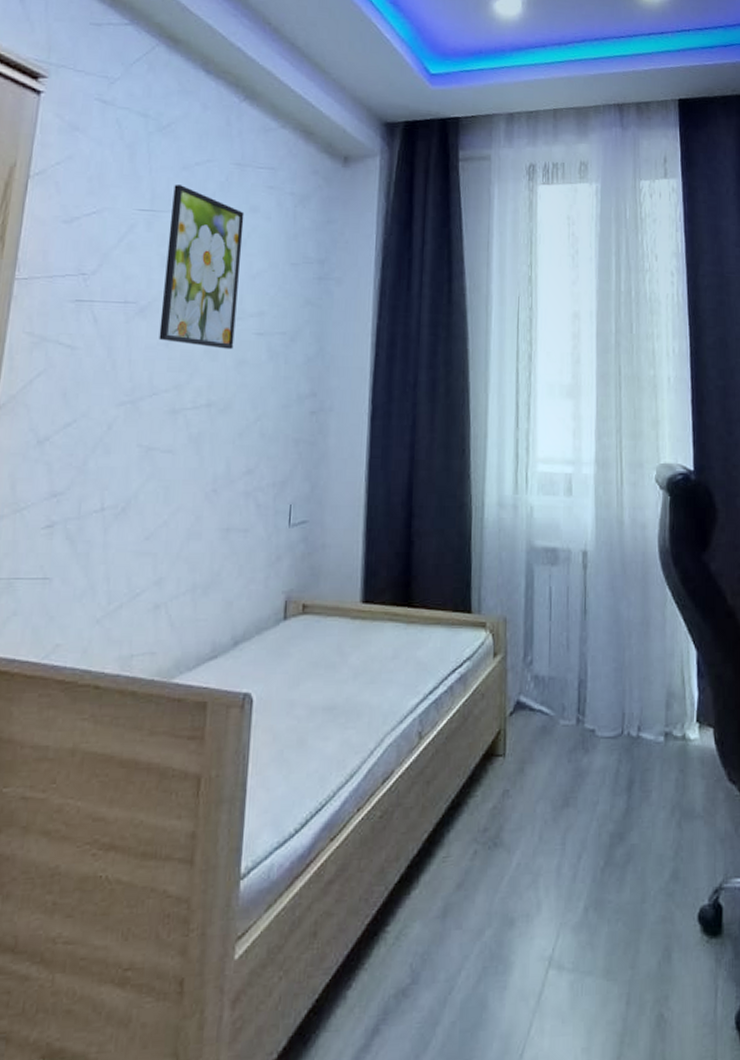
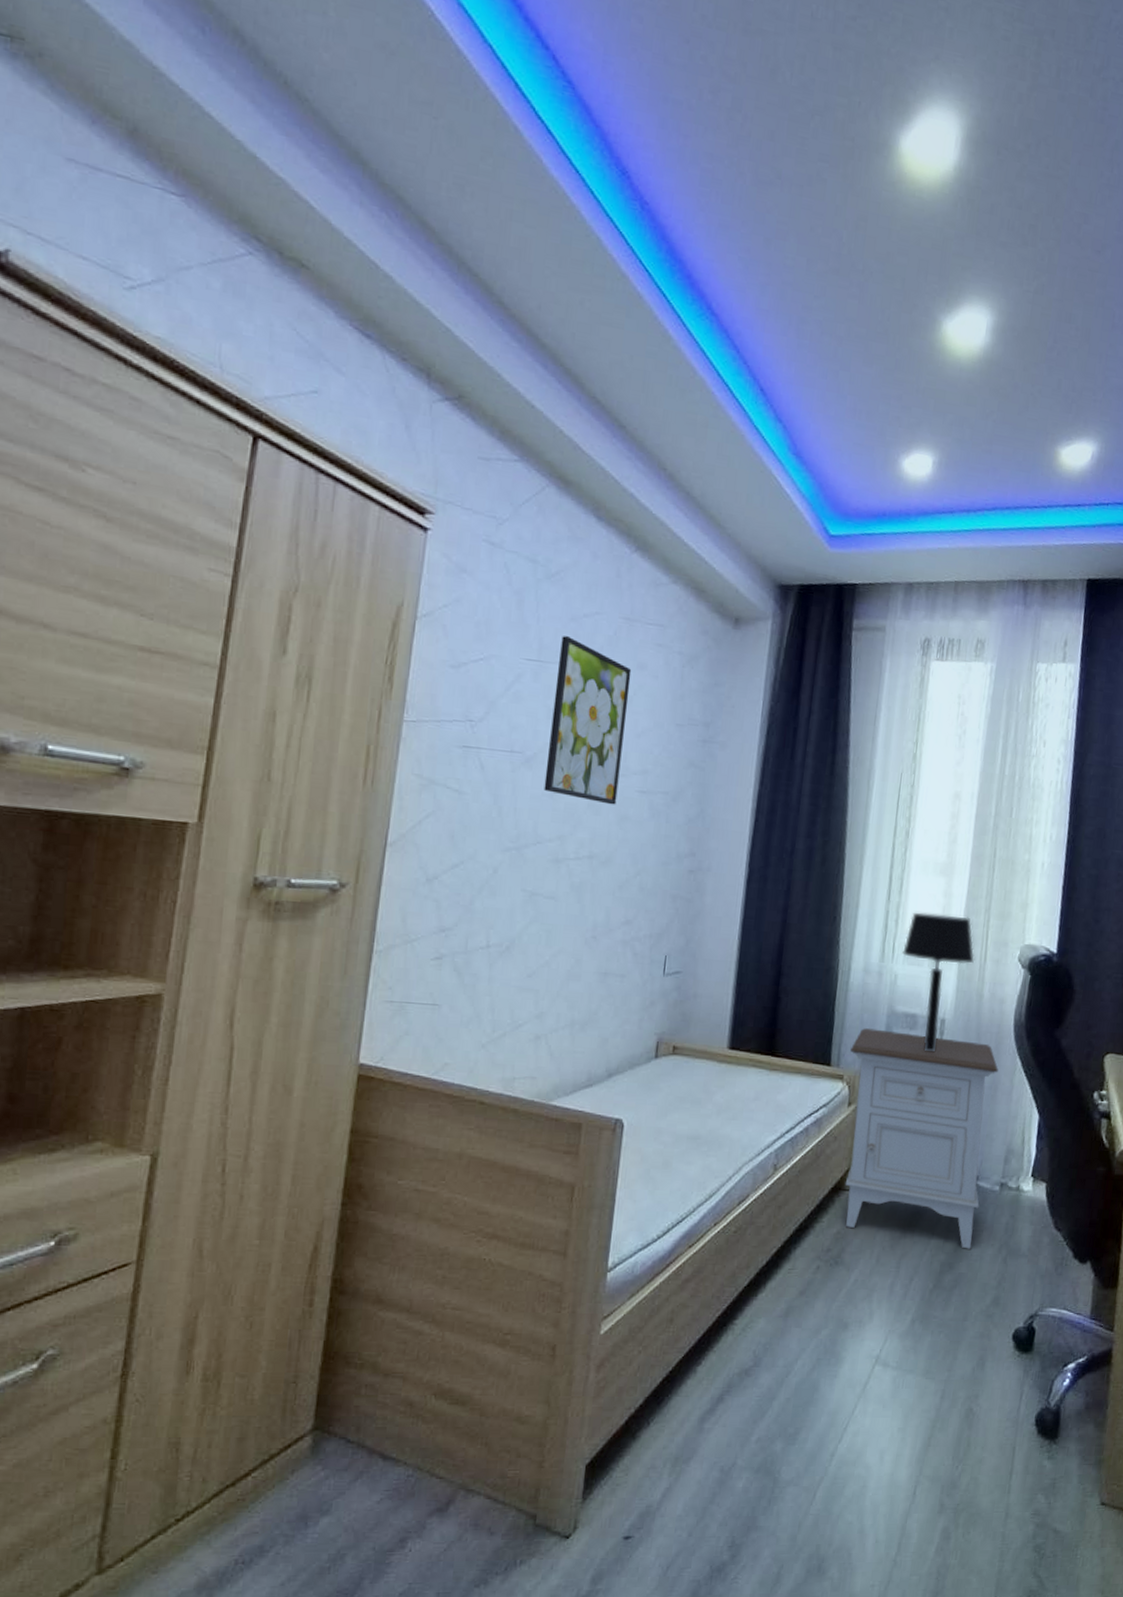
nightstand: none [491,568,648,815] -> present [845,1028,998,1249]
table lamp: none [536,438,610,589] -> present [902,912,975,1053]

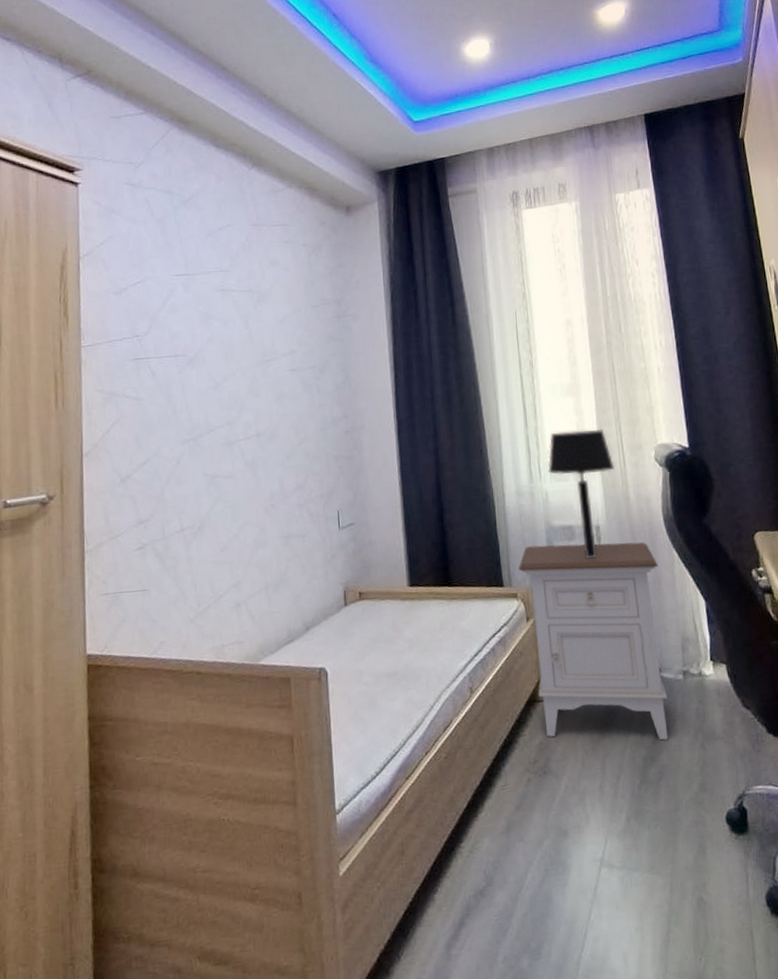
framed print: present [544,636,632,805] -> none [202,249,272,387]

